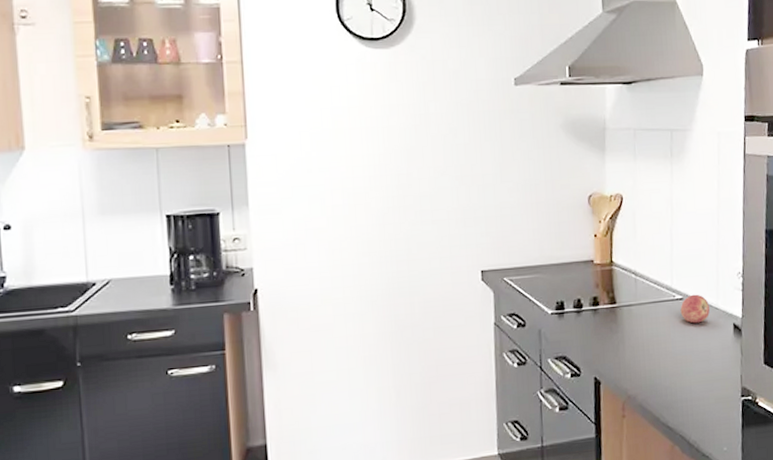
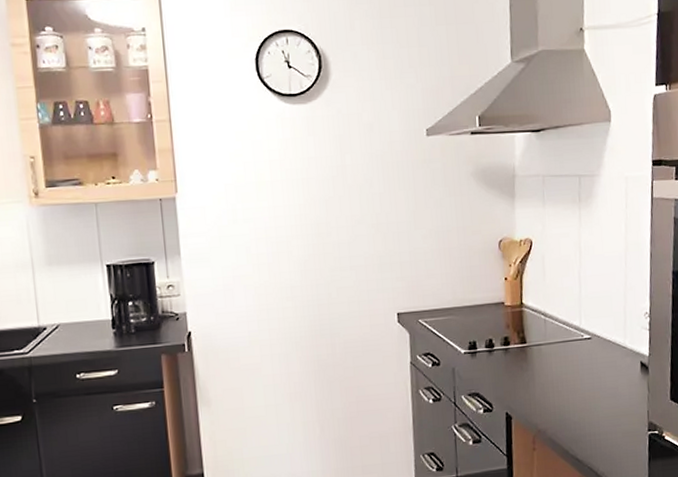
apple: present [680,294,710,324] -> none [588,333,617,362]

